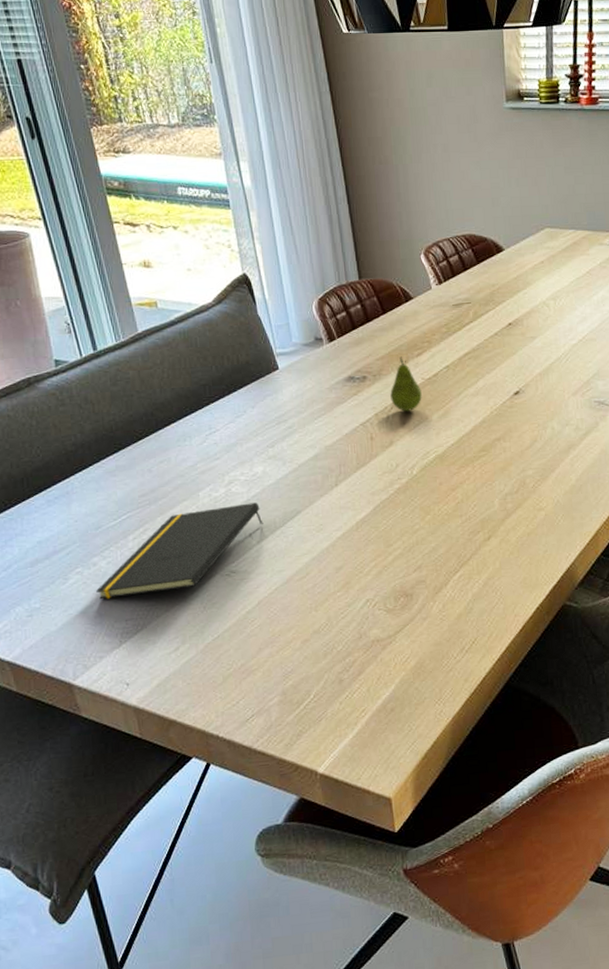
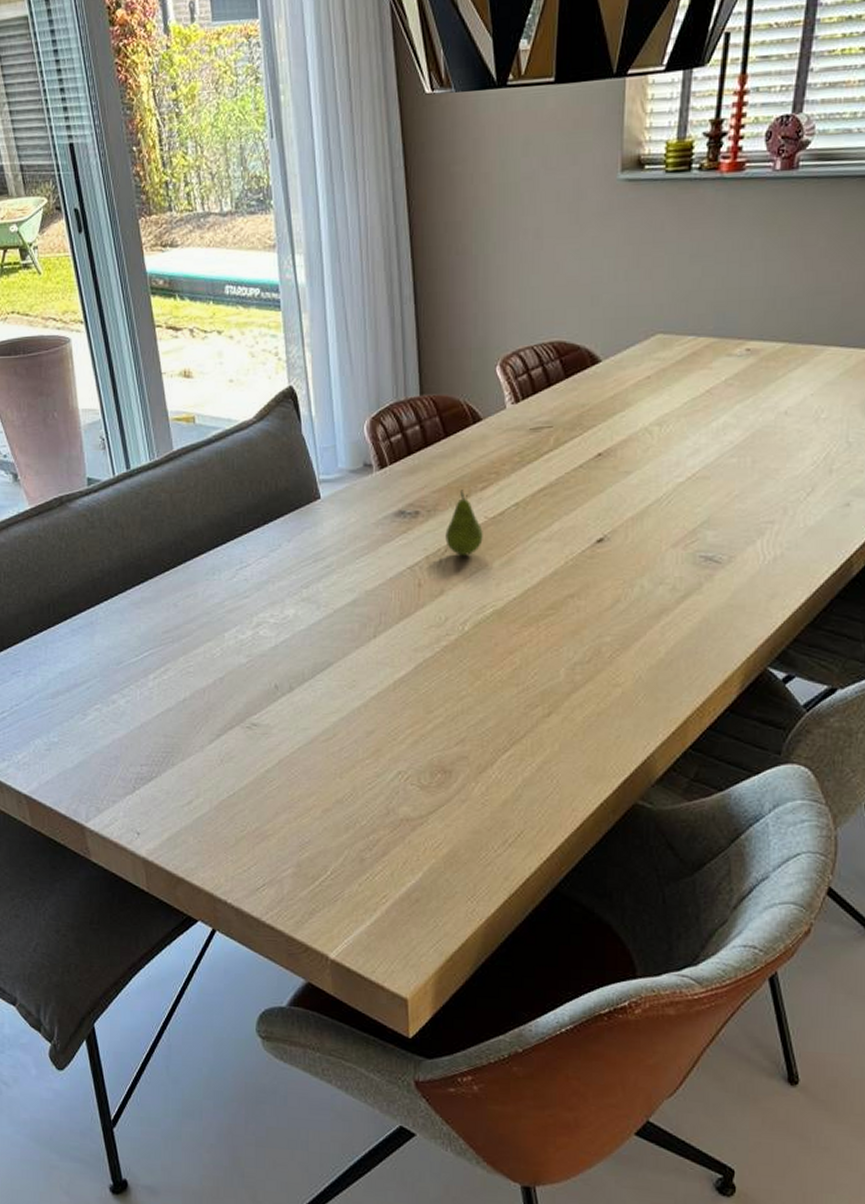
notepad: present [96,502,264,600] -> none [114,649,291,741]

